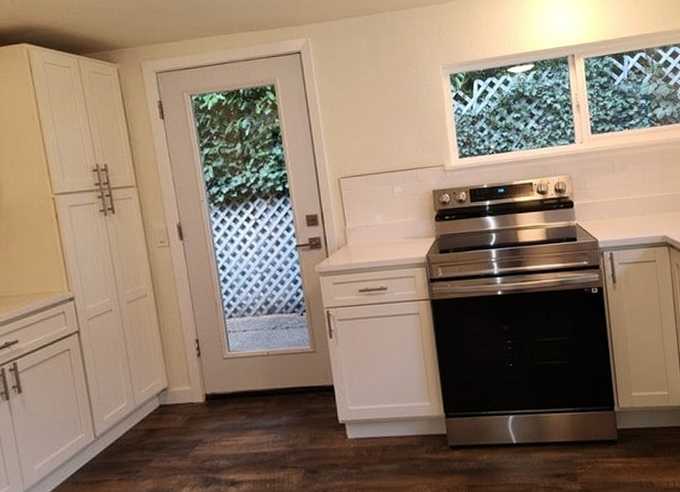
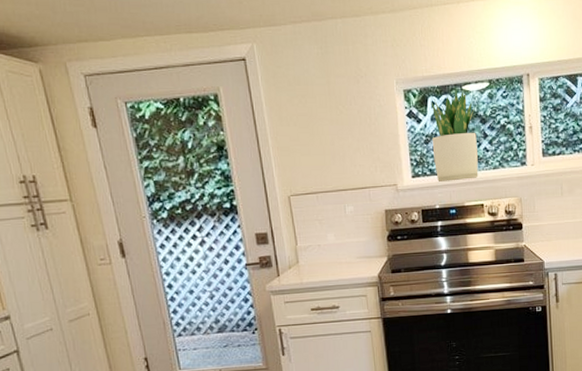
planter: none [477,72,526,161] -> present [431,89,479,182]

